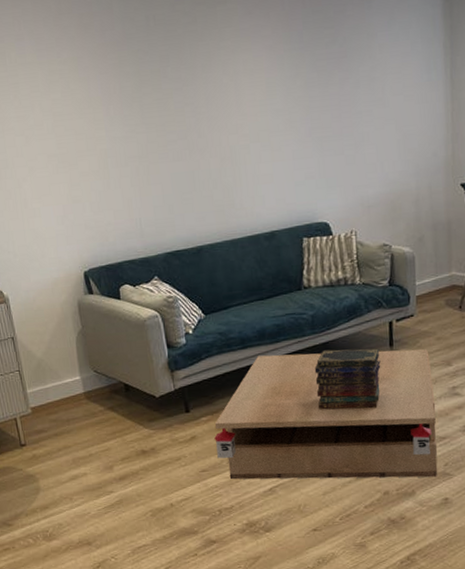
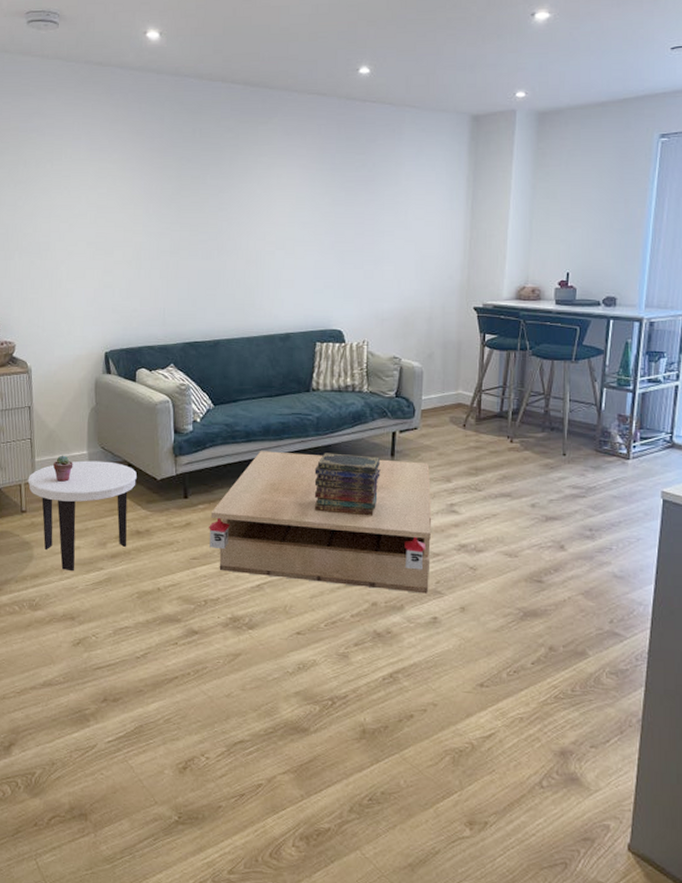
side table: none [22,384,135,499] -> present [27,460,137,572]
potted succulent: none [47,383,68,411] -> present [53,455,73,482]

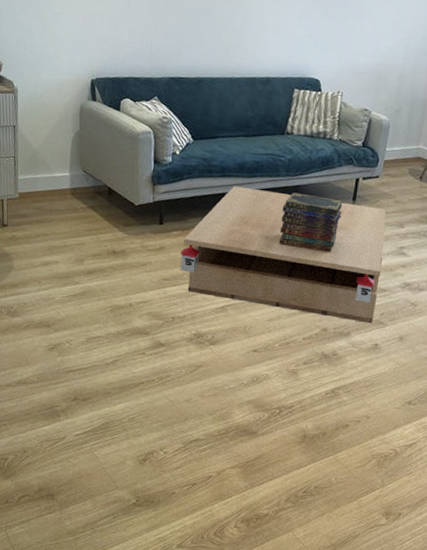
side table: present [27,460,137,572] -> none [10,181,116,284]
potted succulent: present [53,455,73,482] -> none [36,175,55,201]

